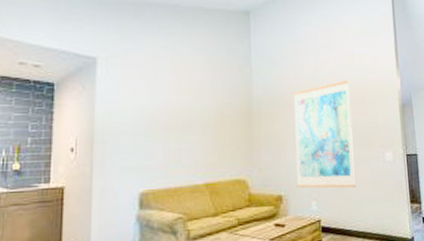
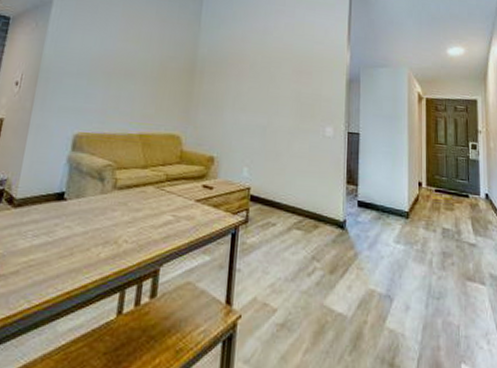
wall art: present [293,80,355,189] -> none [230,48,298,159]

